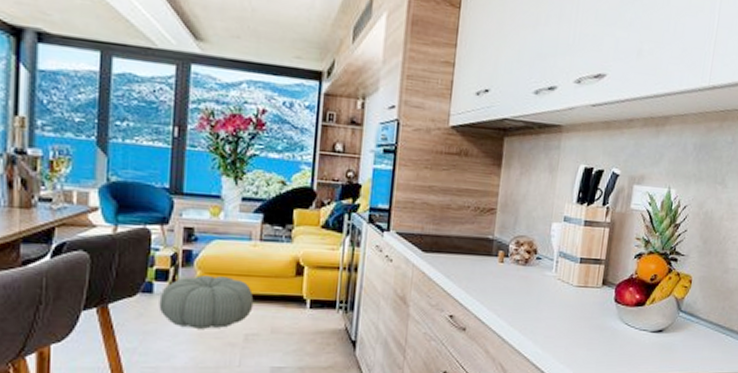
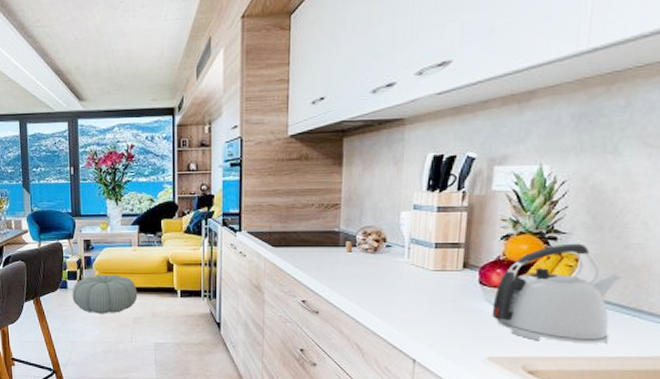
kettle: none [623,265,721,361] -> present [491,243,622,344]

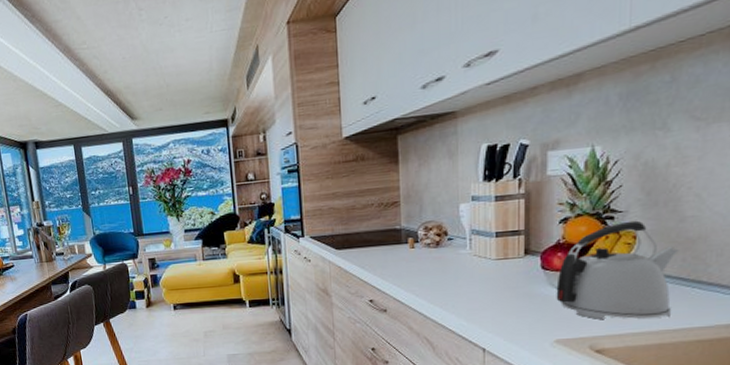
pouf: present [72,275,138,314] -> none [141,291,207,331]

